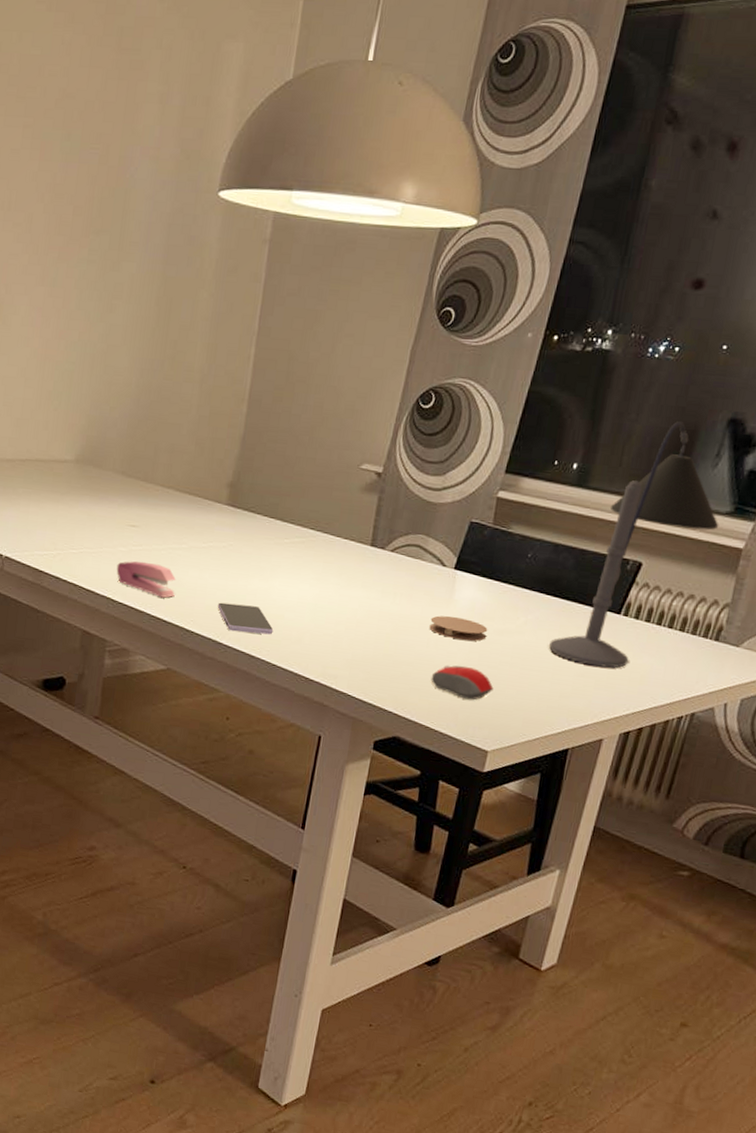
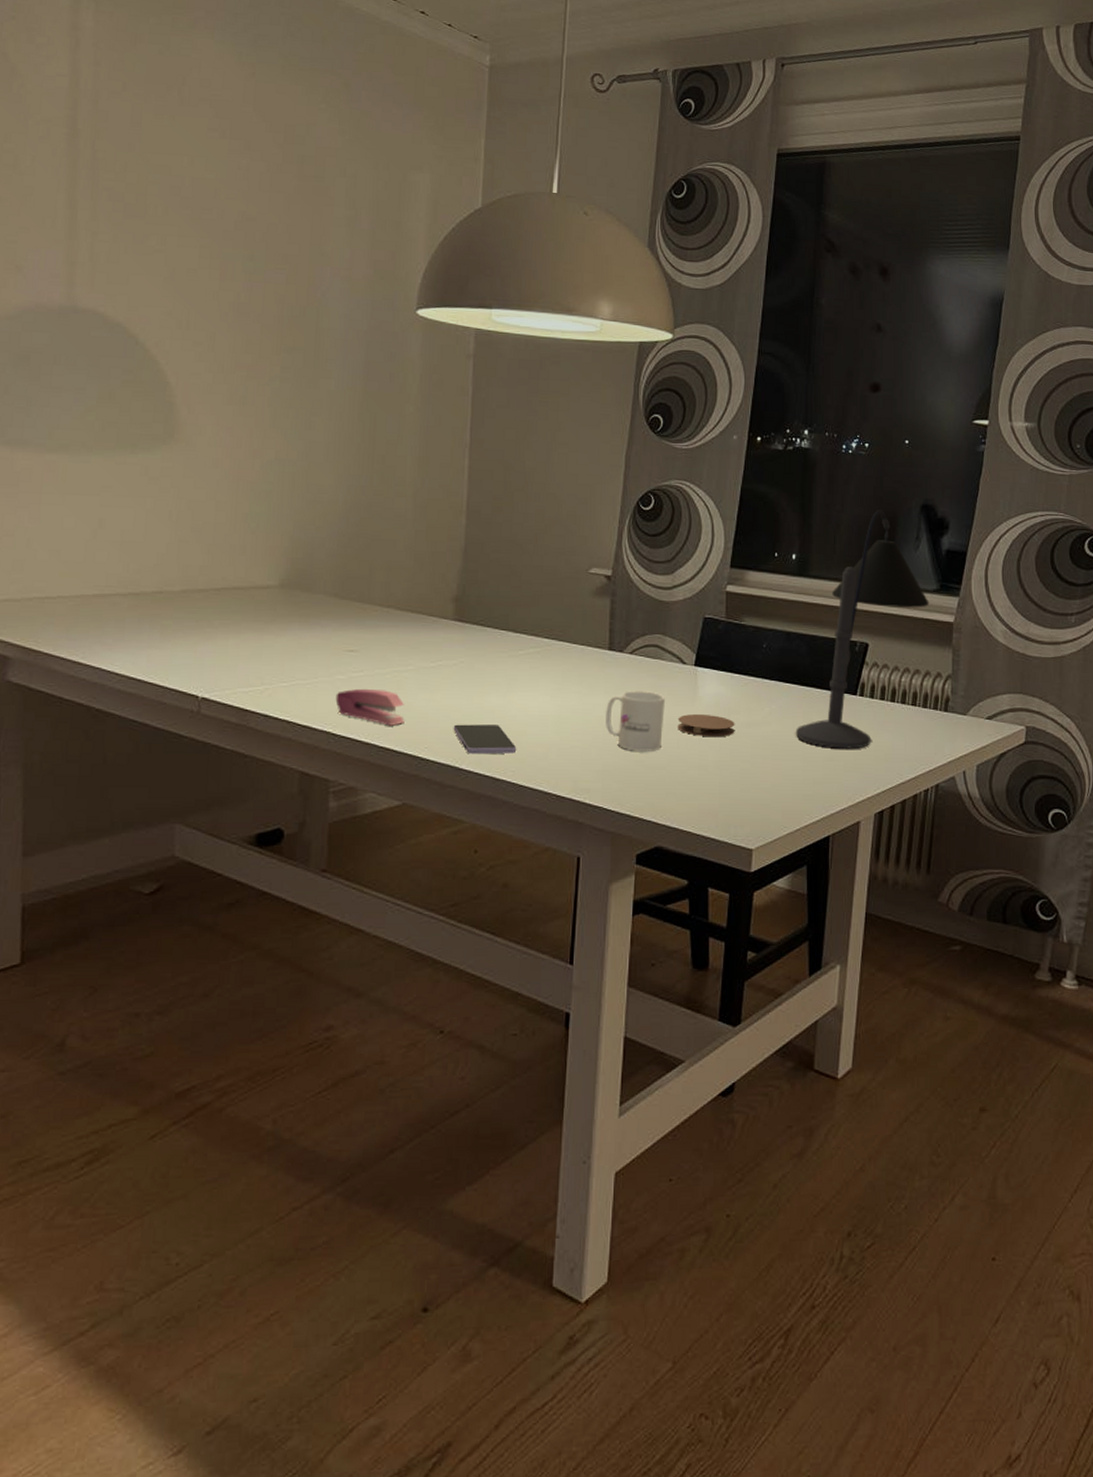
mug: none [359,587,421,648] -> present [606,691,665,751]
computer mouse: present [431,665,494,700] -> none [686,763,749,798]

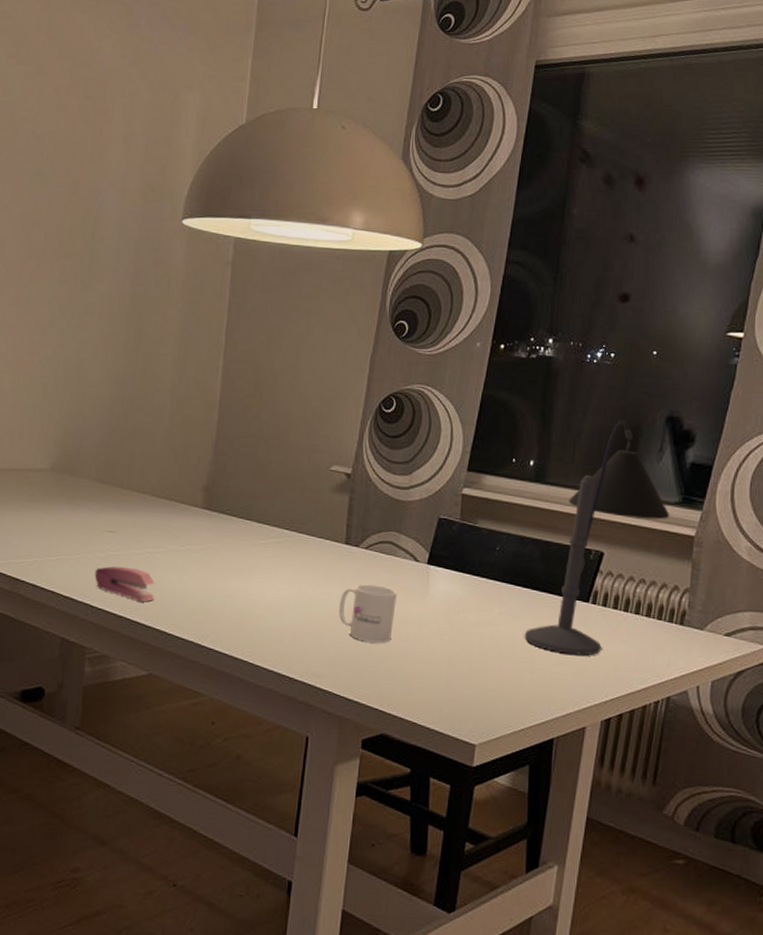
smartphone: present [453,724,517,755] -> none [197,604,255,636]
coaster: present [677,713,735,738] -> none [408,610,465,635]

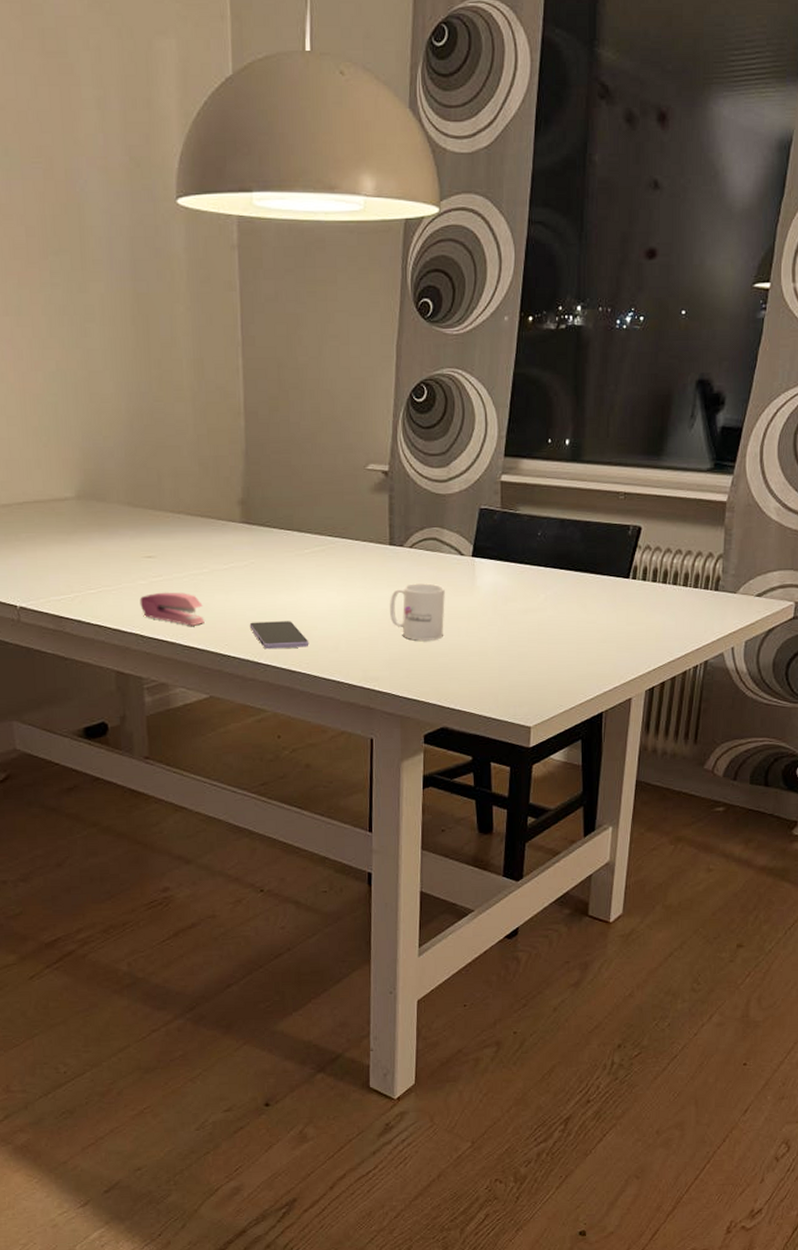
smartphone: none [197,604,255,636] -> present [249,621,309,650]
desk lamp: present [525,420,670,656] -> none [571,388,703,631]

